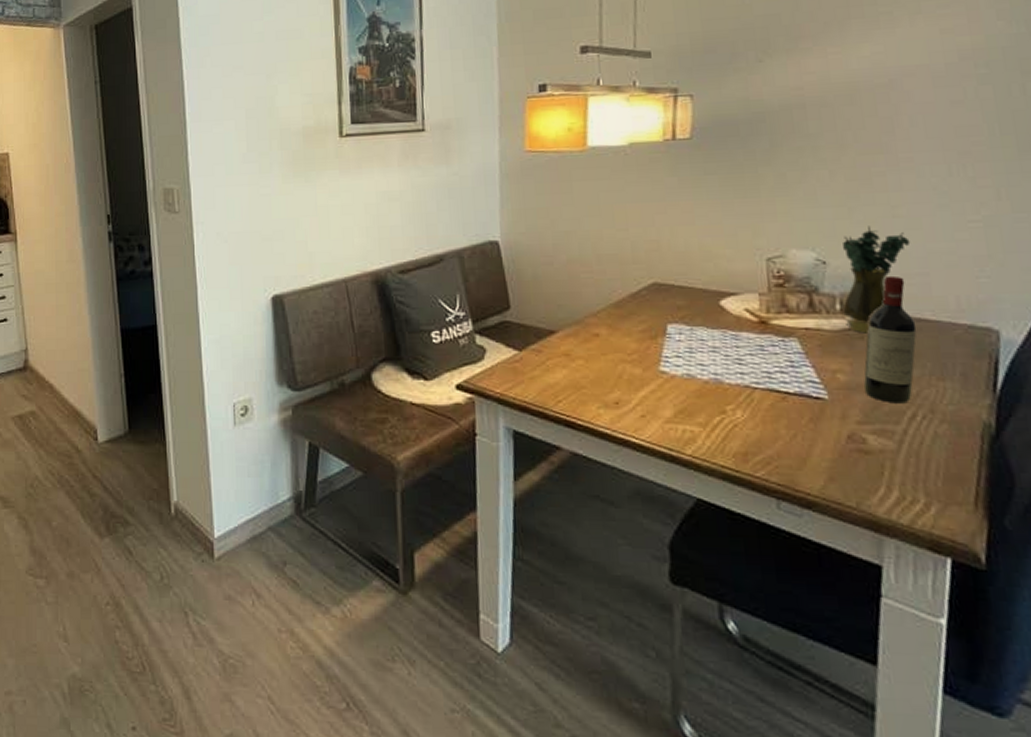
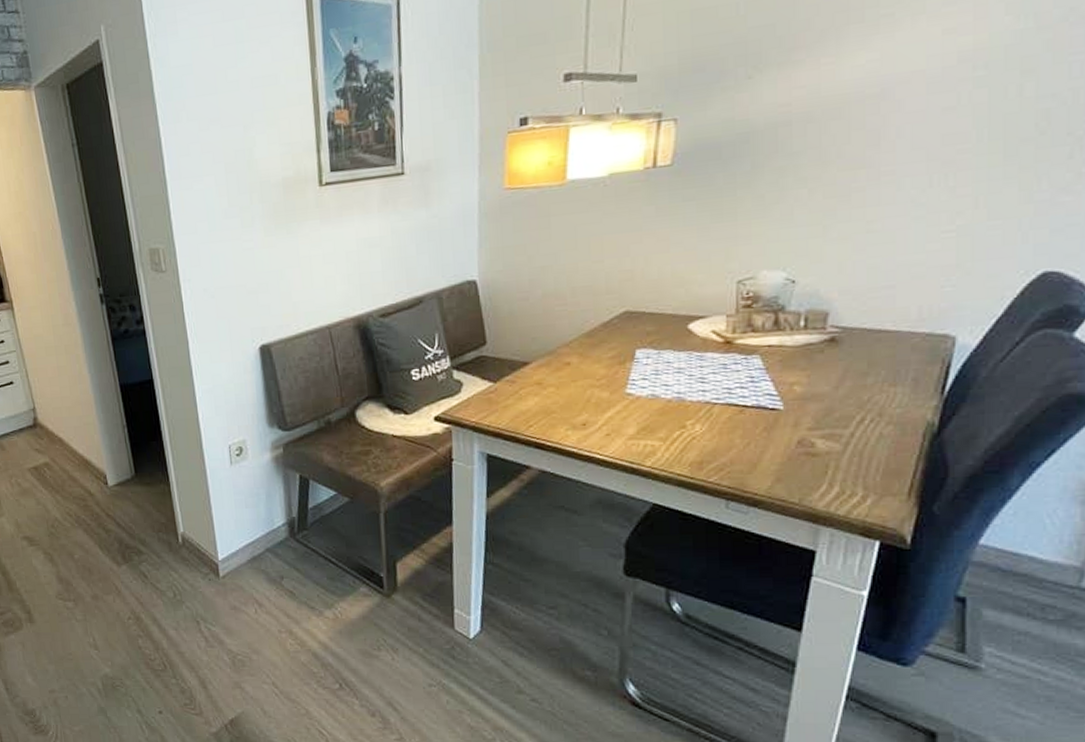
vase: present [842,226,911,334] -> none [806,242,881,347]
wine bottle: present [863,275,917,404] -> none [818,290,876,410]

